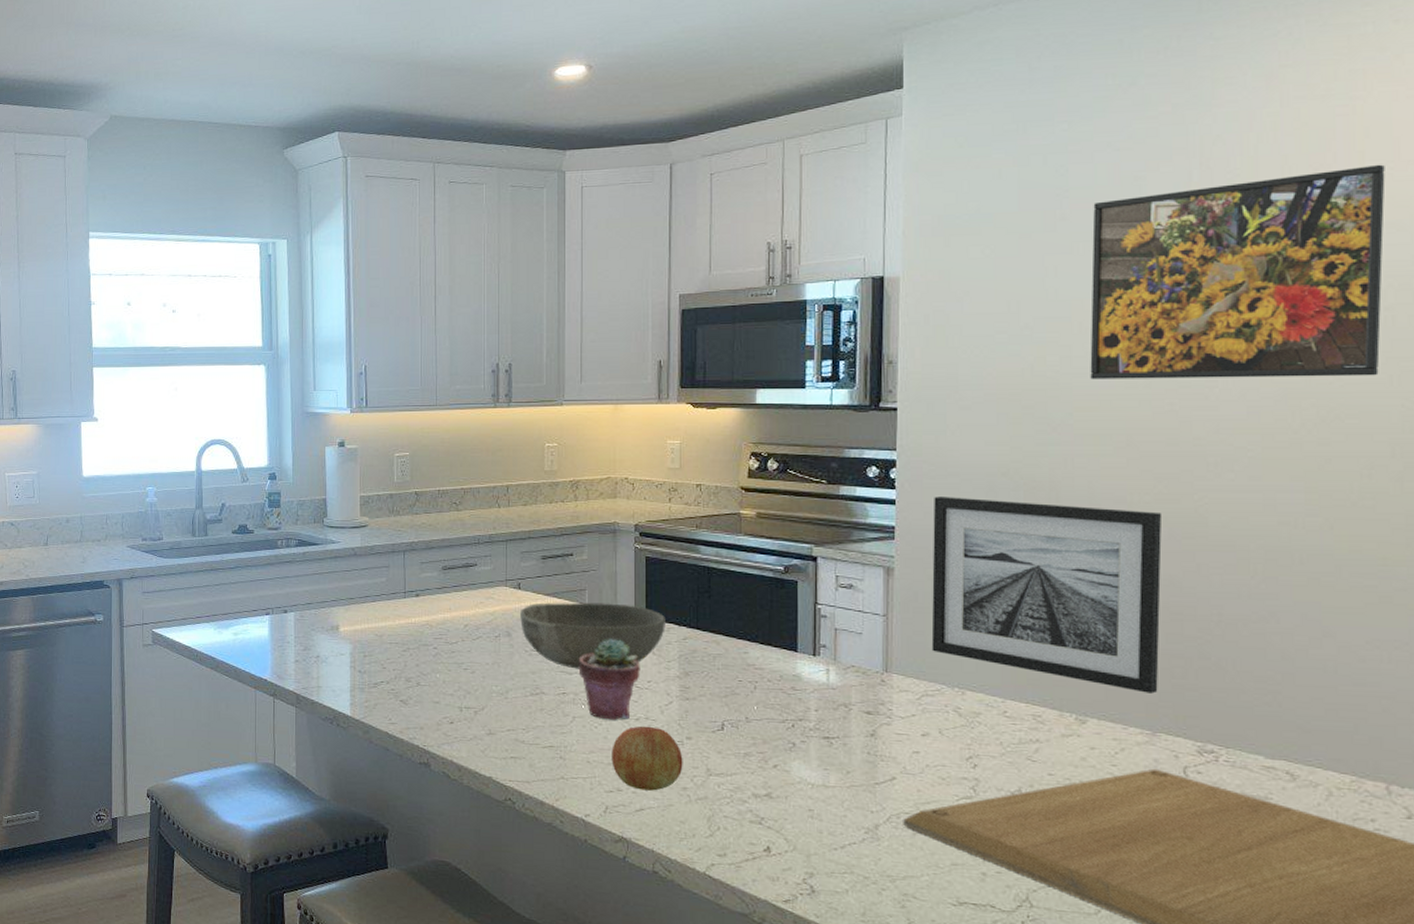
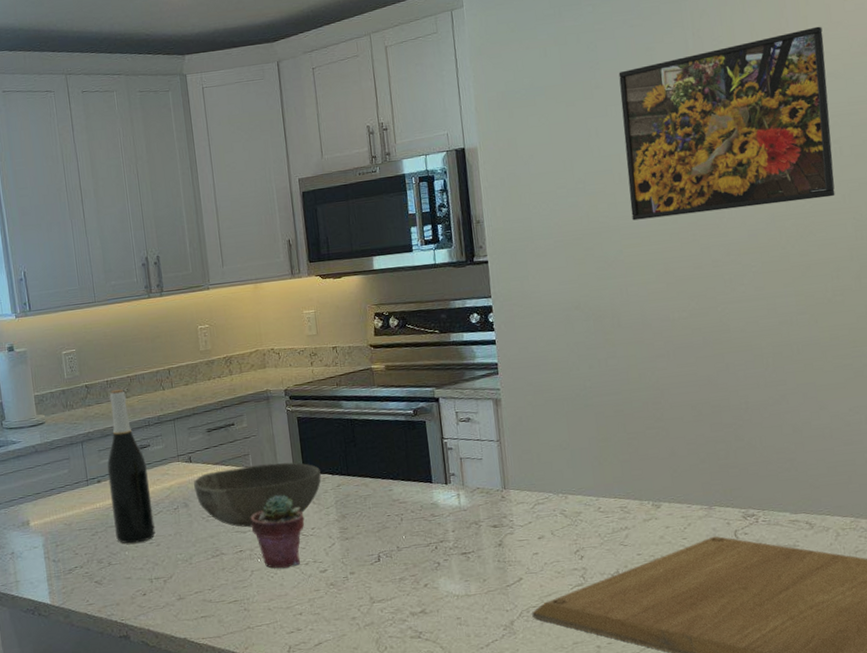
wine bottle: none [427,500,472,667] -> present [107,389,155,544]
apple: present [611,726,683,791] -> none [288,568,350,627]
wall art: present [931,497,1162,694] -> none [525,325,710,476]

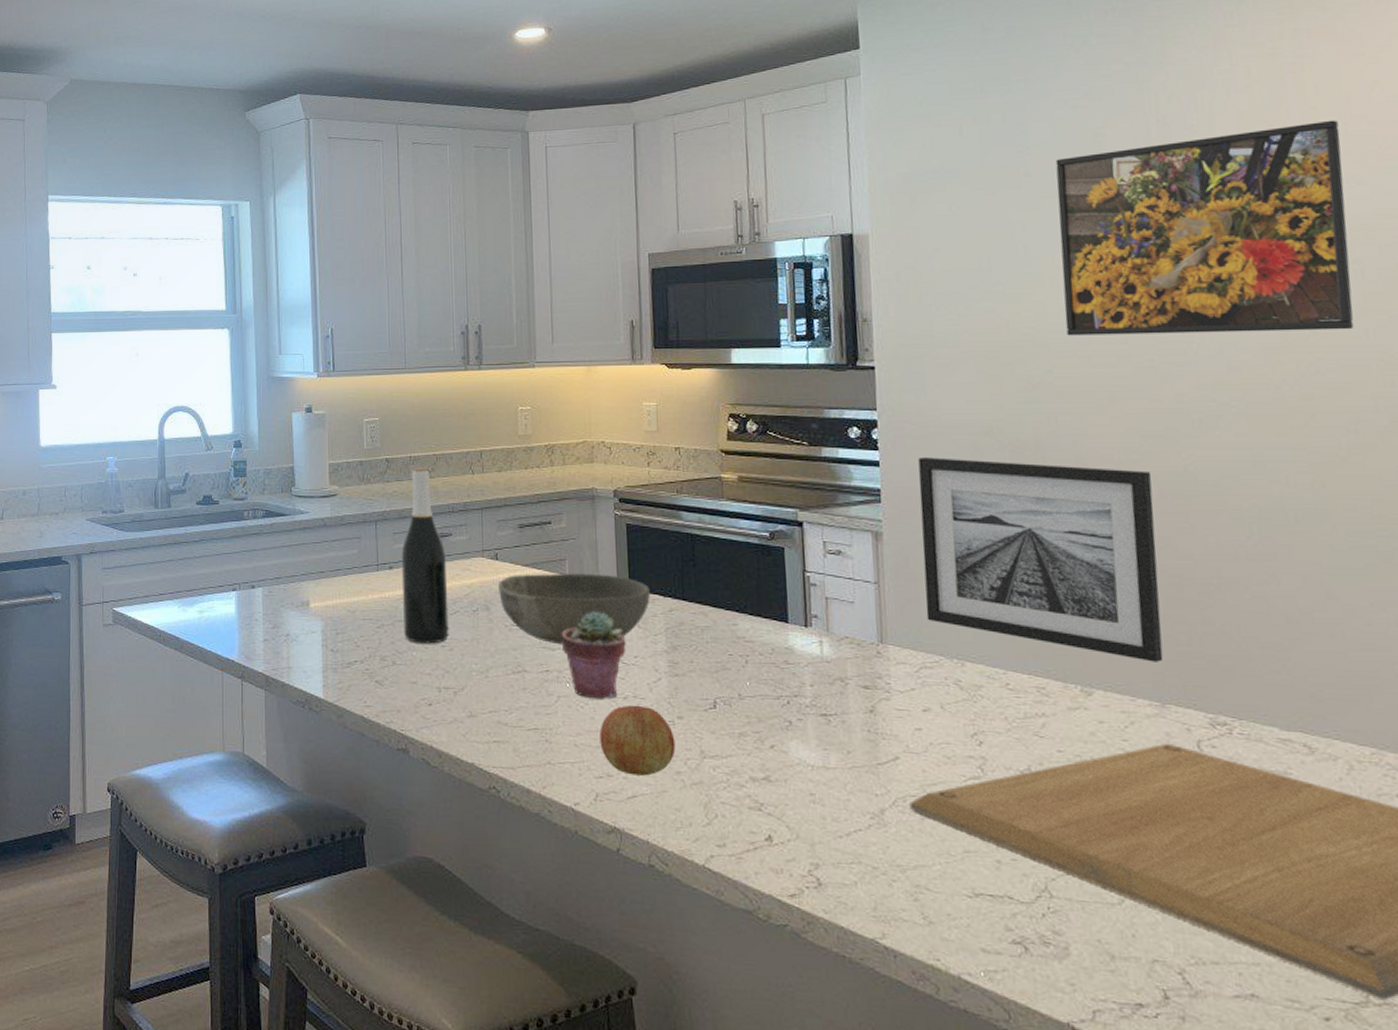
apple: none [288,568,350,627] -> present [599,705,676,776]
wall art: none [525,325,710,476] -> present [918,457,1164,662]

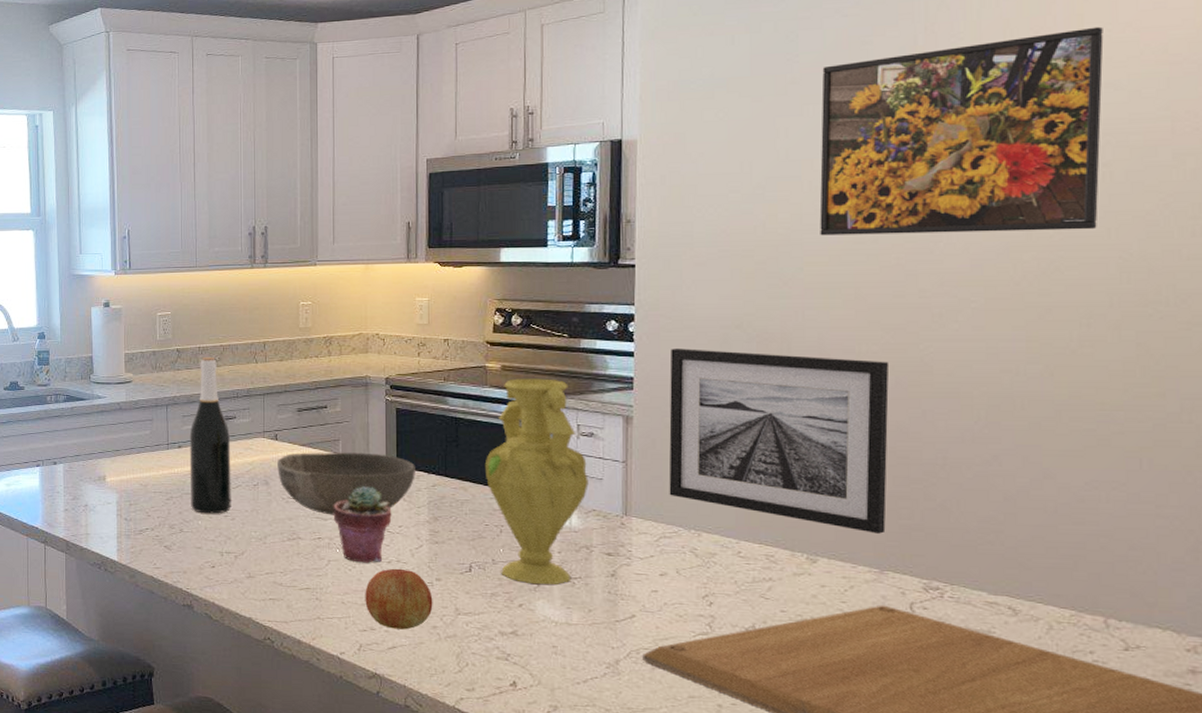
vase: none [725,490,839,723] -> present [484,378,589,585]

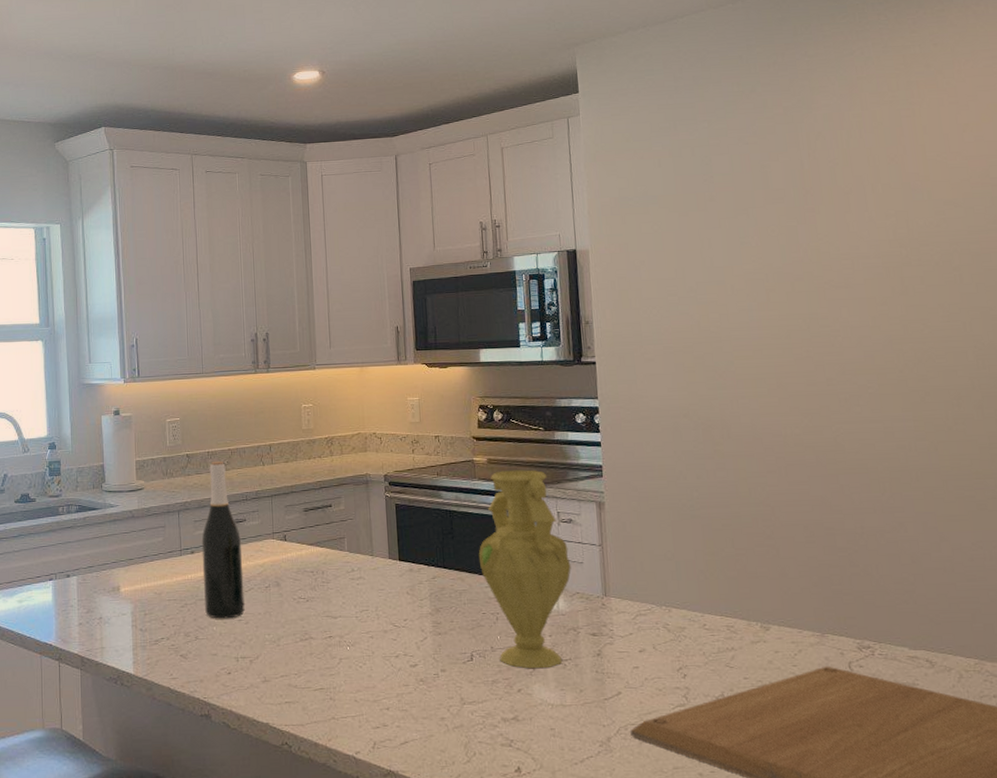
bowl: present [277,452,415,515] -> none [287,549,417,613]
potted succulent: present [333,485,392,563] -> none [342,581,397,659]
apple: present [365,568,433,630] -> none [376,662,440,724]
wall art: present [669,349,889,534] -> none [631,437,822,600]
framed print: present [819,26,1104,236] -> none [733,155,955,333]

